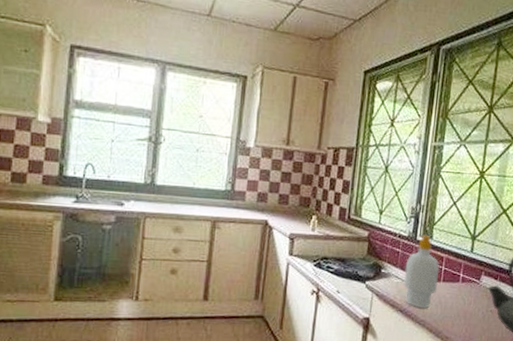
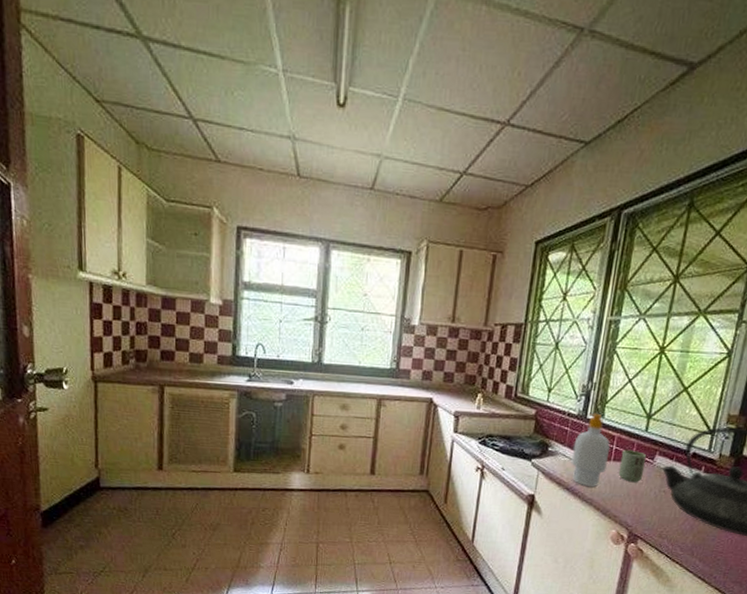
cup: none [448,270,474,303] -> present [618,449,647,483]

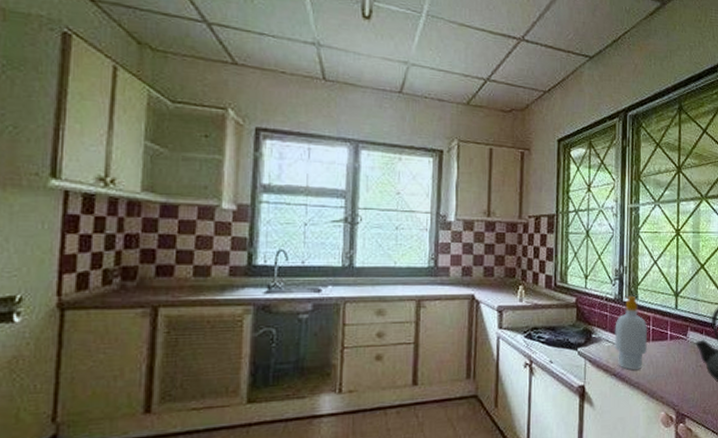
cup: present [618,449,647,483] -> none [658,328,680,361]

